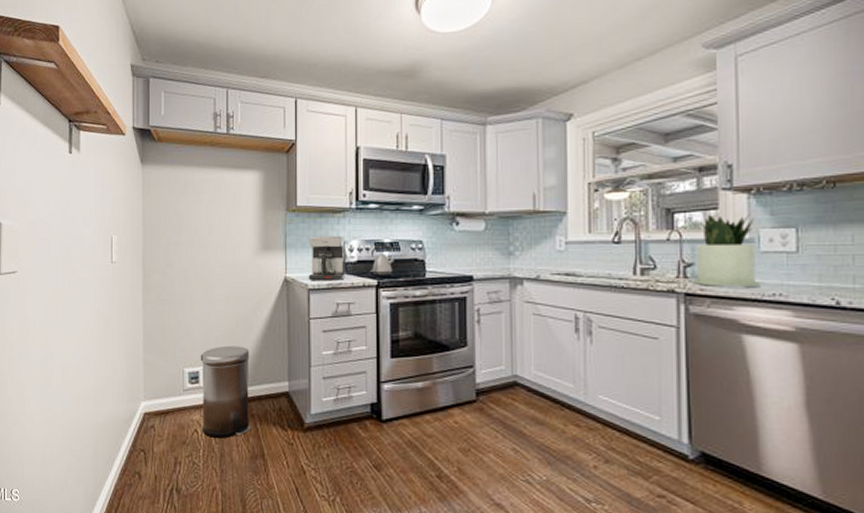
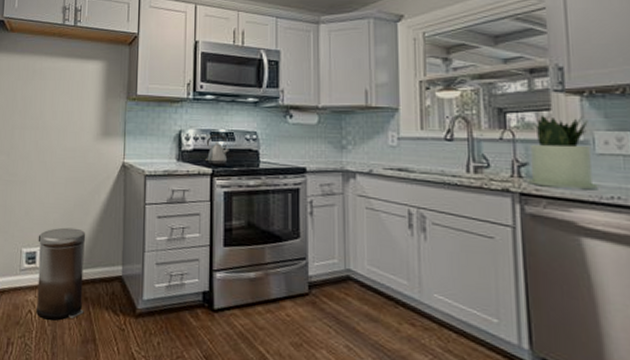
coffee maker: present [308,235,345,280] -> none [145,124,182,167]

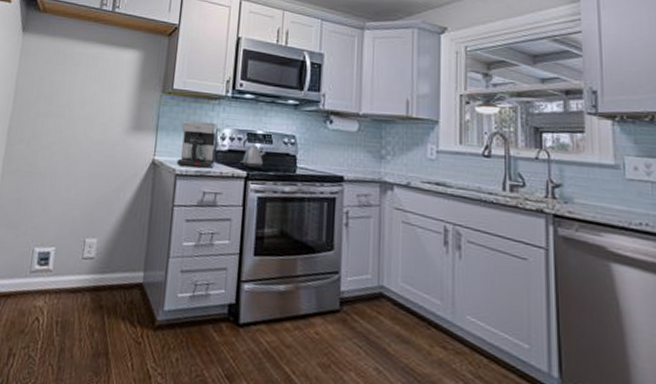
pedal bin: present [36,227,86,321] -> none [44,226,107,331]
coffee maker: none [145,124,182,167] -> present [176,120,218,168]
planter: present [525,114,600,190] -> none [559,136,629,215]

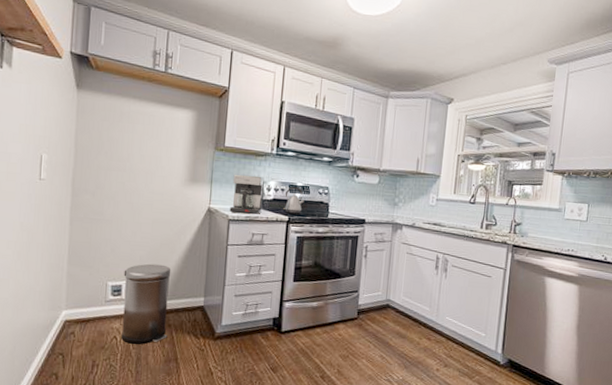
pedal bin: none [44,226,107,331] -> present [121,263,171,345]

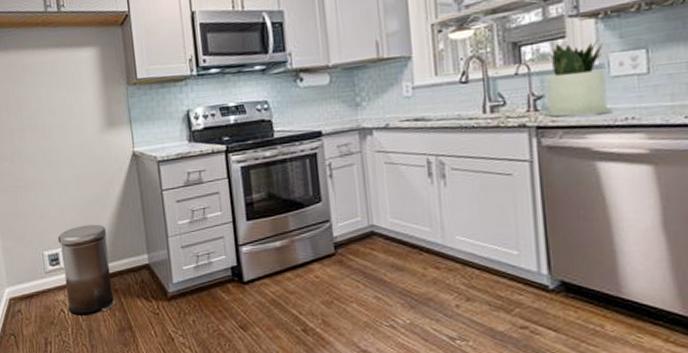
coffee maker: present [229,174,264,214] -> none [153,104,193,152]
kettle: present [283,186,304,215] -> none [216,108,242,143]
planter: none [518,188,564,244] -> present [542,40,615,118]

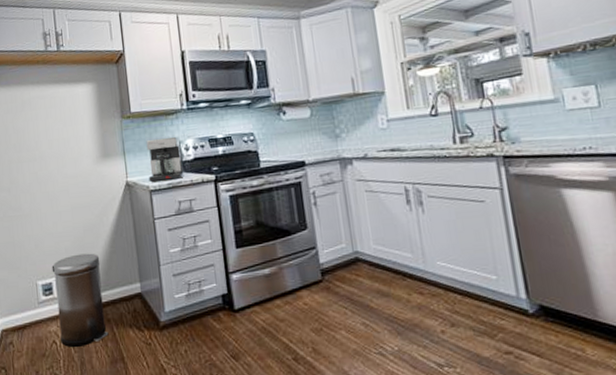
coffee maker: none [153,104,193,152] -> present [146,136,184,182]
planter: present [542,40,615,118] -> none [507,77,573,148]

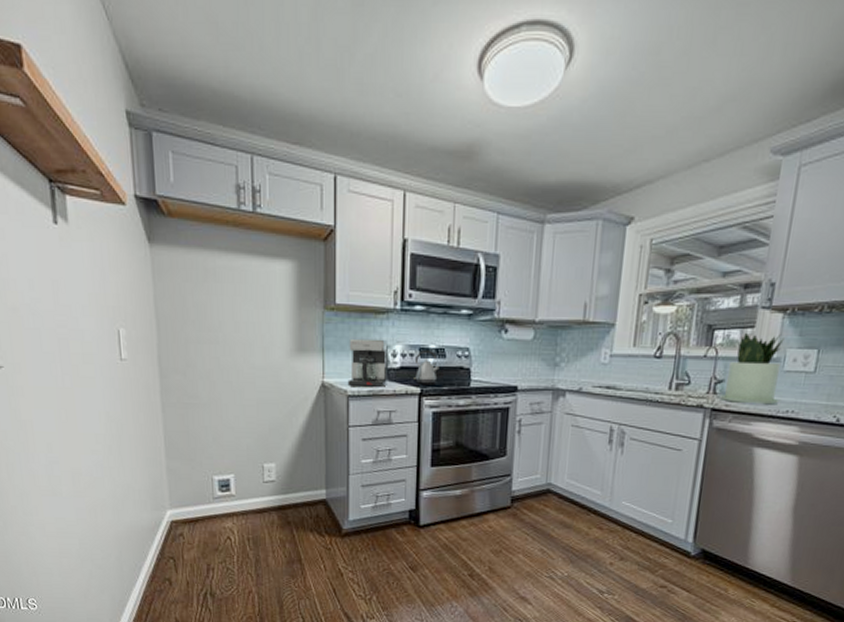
pedal bin: present [51,253,109,347] -> none [230,453,288,545]
kettle: none [205,139,230,172] -> present [414,349,440,386]
planter: none [507,77,573,148] -> present [719,332,784,405]

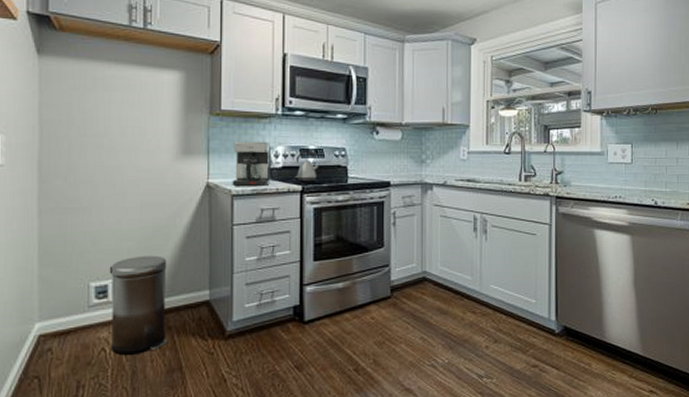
pedal bin: none [230,453,288,545] -> present [109,255,168,355]
planter: present [719,332,784,405] -> none [560,131,609,192]

